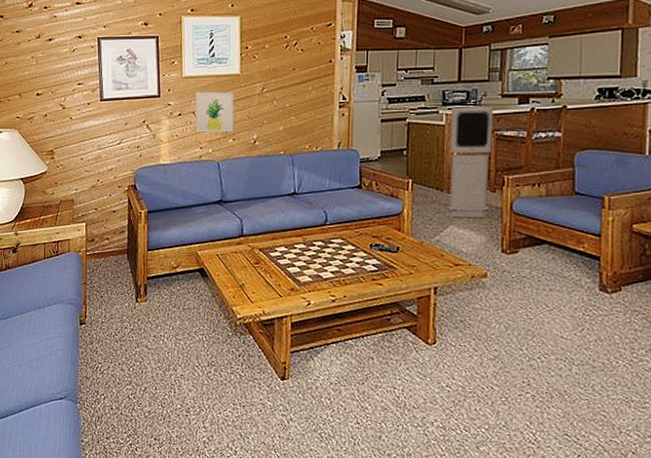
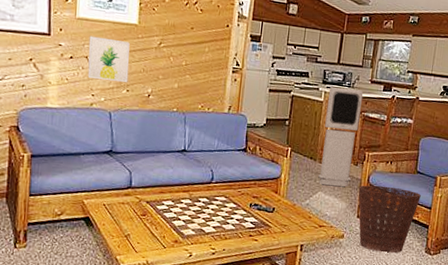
basket: none [500,213,584,293] -> present [358,185,421,254]

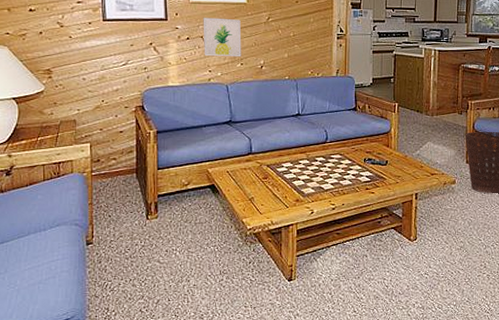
air purifier: present [318,87,364,187] -> none [426,43,461,135]

